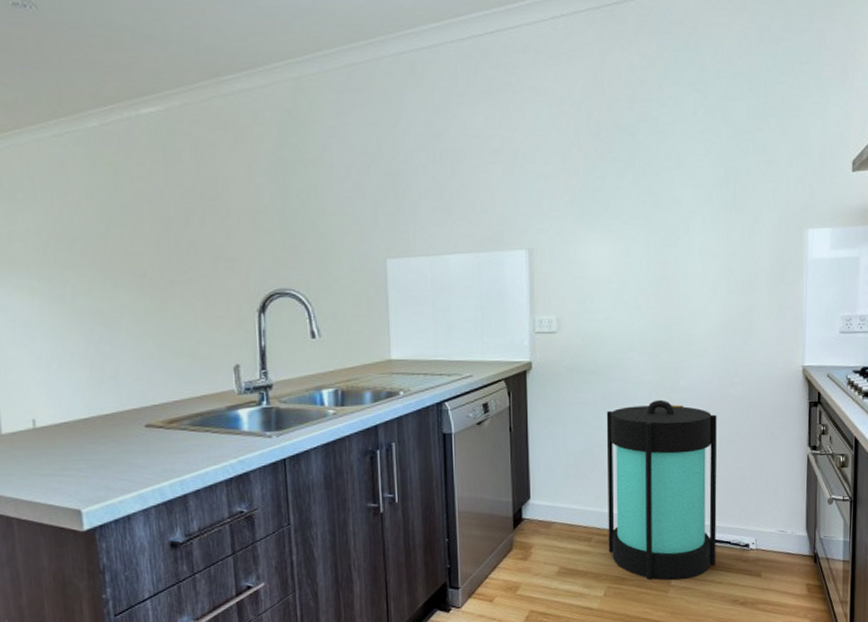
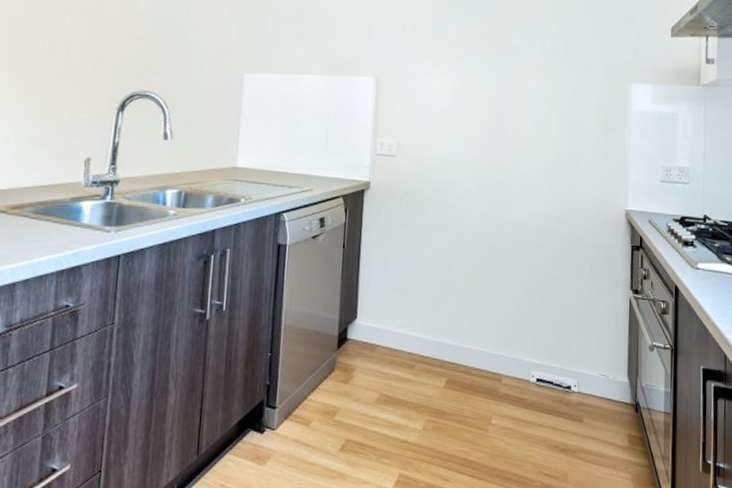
lantern: present [606,399,717,580] -> none [430,230,543,419]

